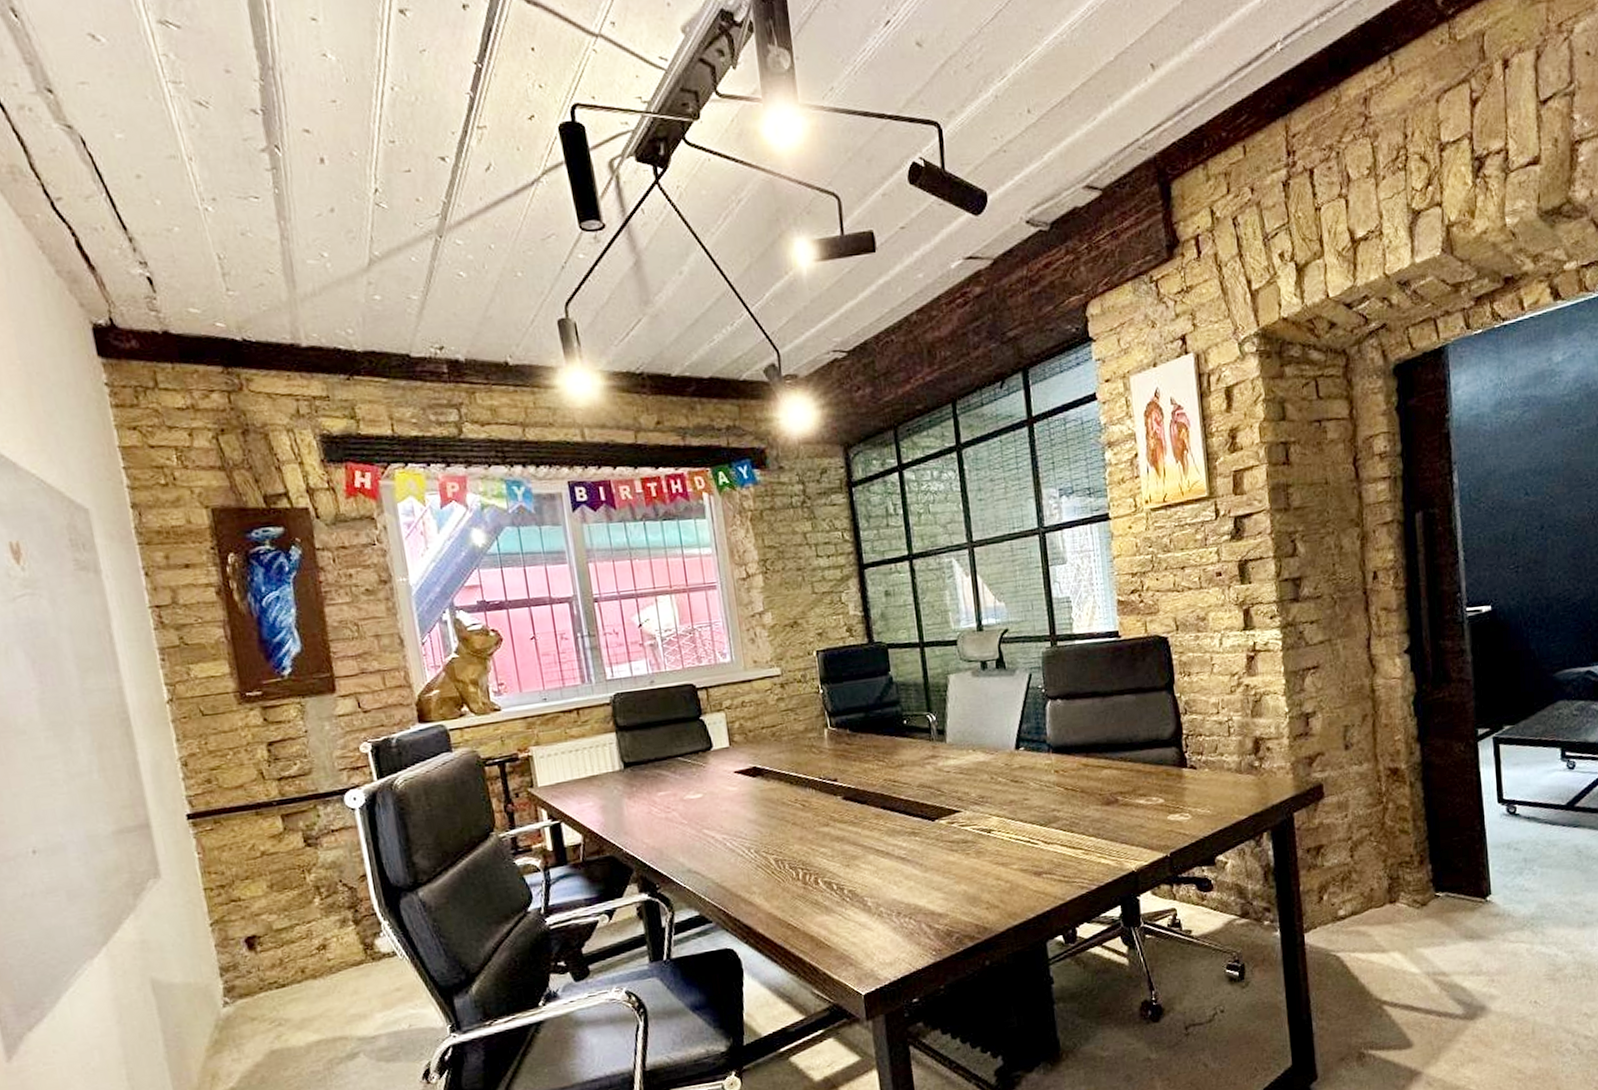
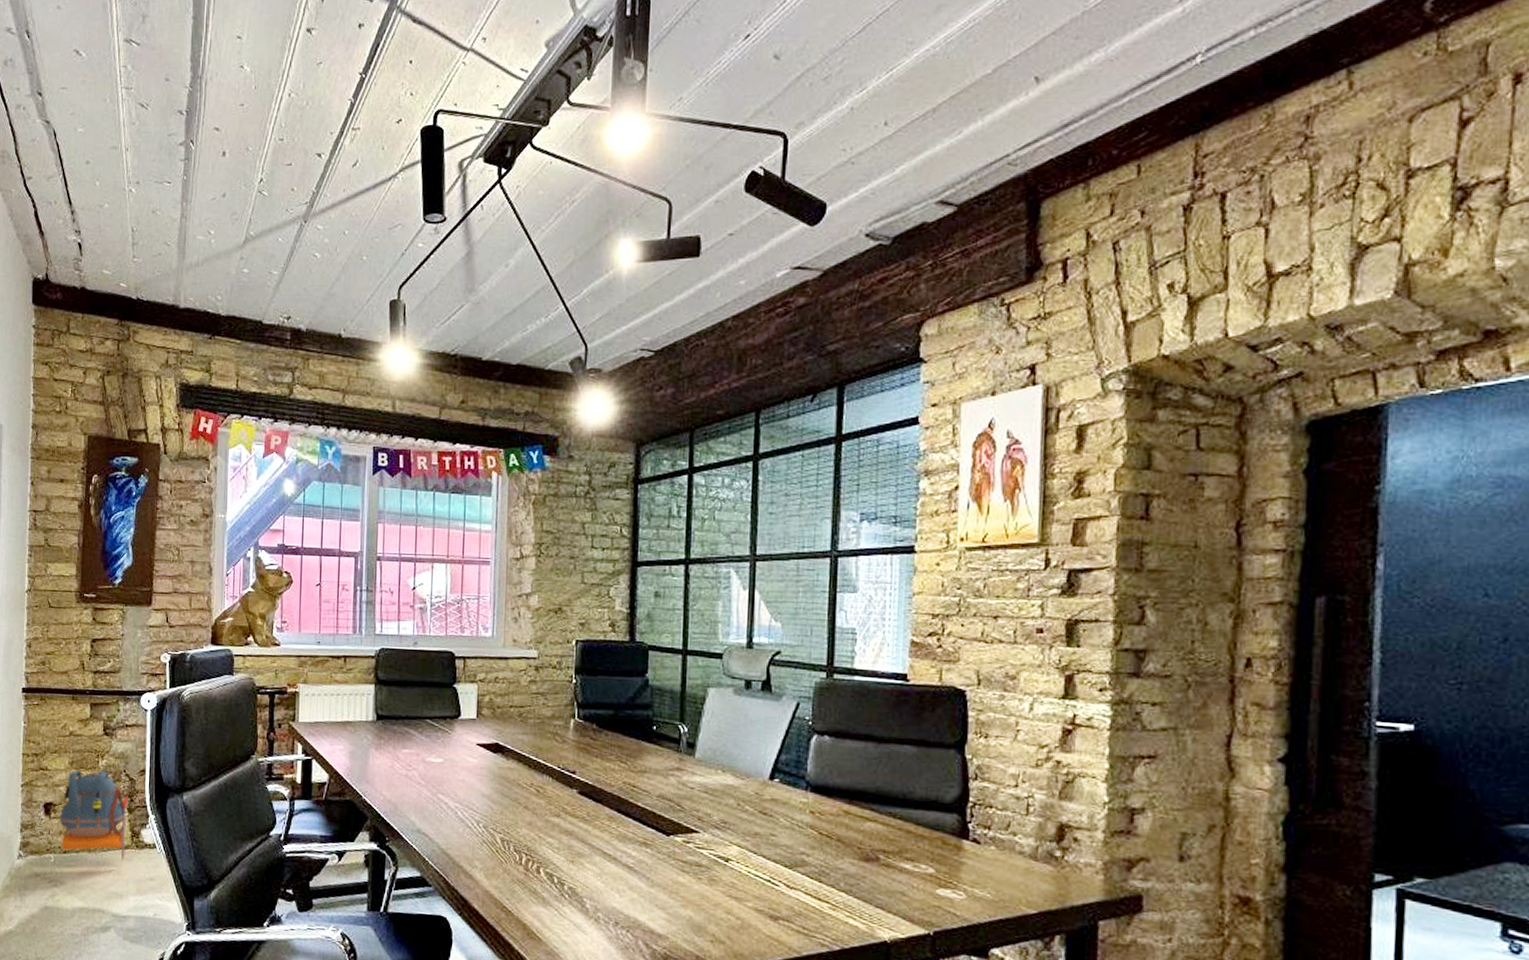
backpack: none [264,885,361,1013] -> present [50,770,128,873]

